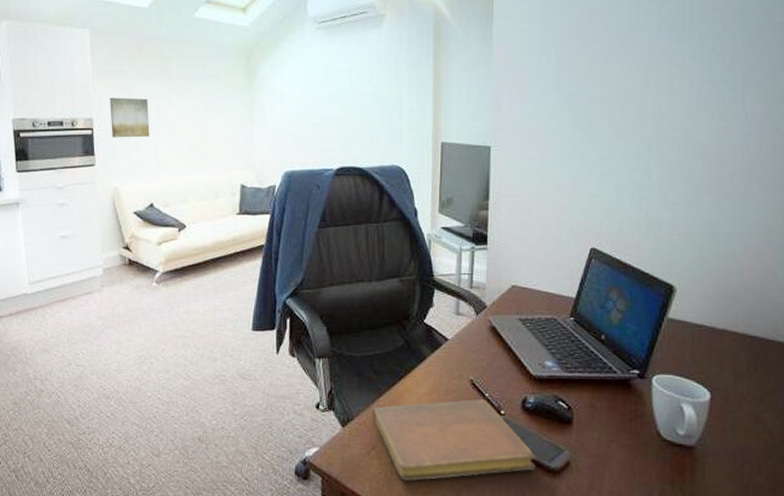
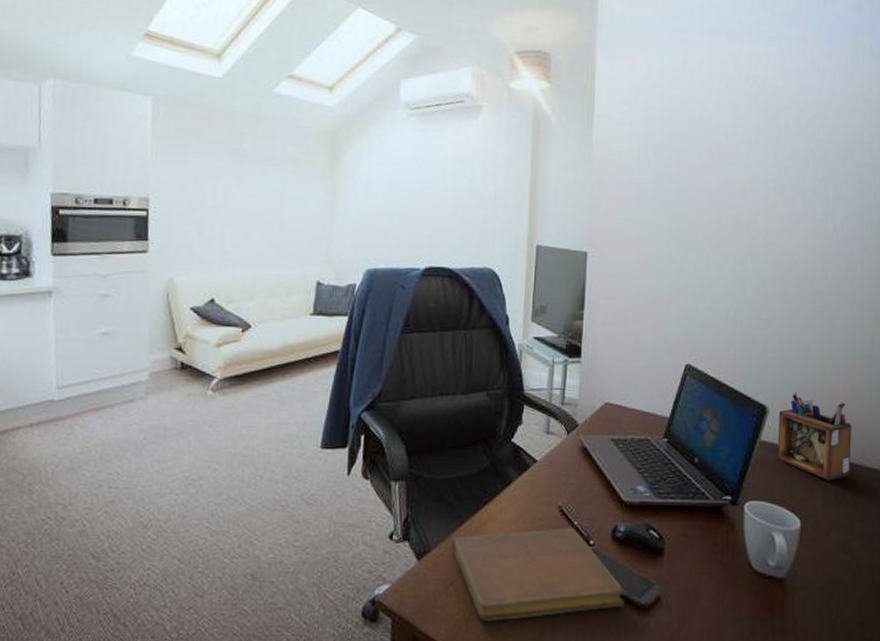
wall art: present [110,97,150,138] -> none [170,175,216,223]
desk organizer: none [686,271,763,355] -> present [777,391,852,481]

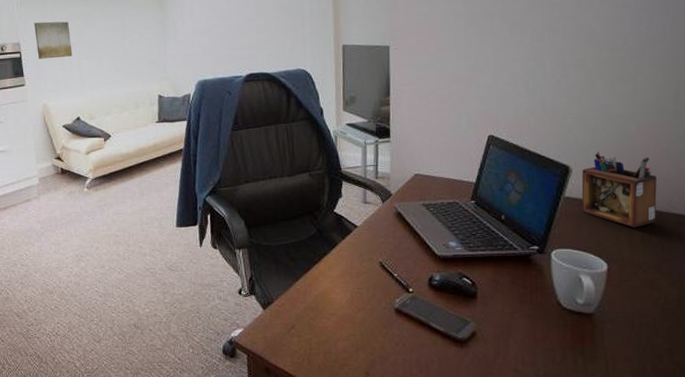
wall art: none [170,175,216,223] -> present [34,21,73,59]
notebook: present [451,528,625,621] -> none [290,279,444,355]

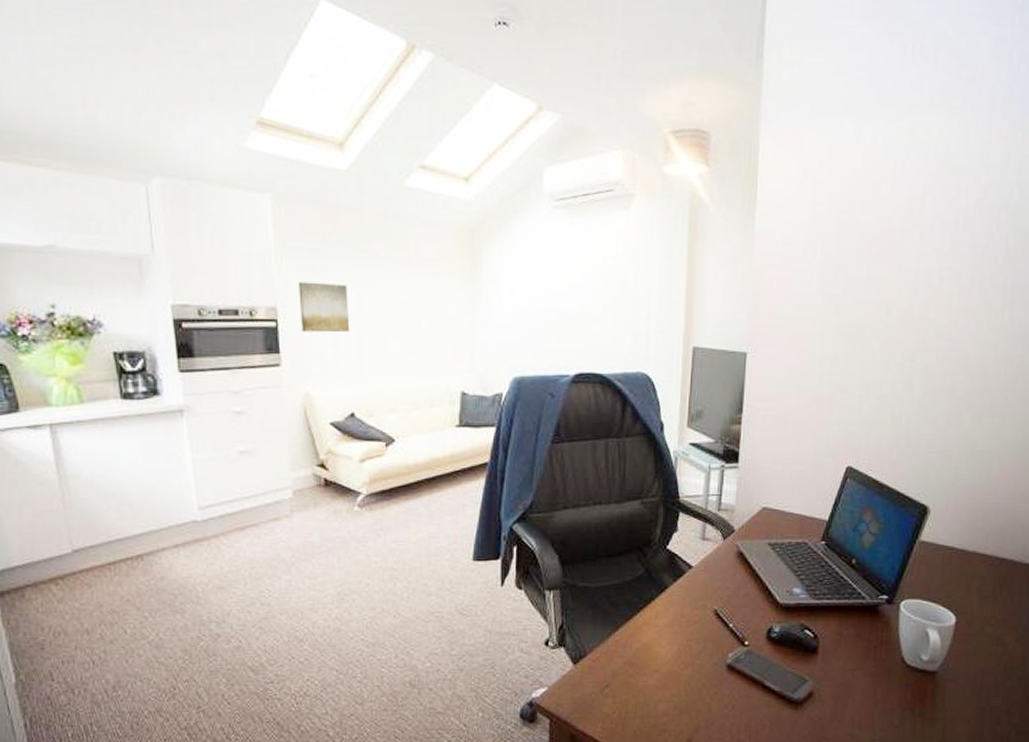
desk organizer: present [581,151,657,228] -> none [936,491,1014,578]

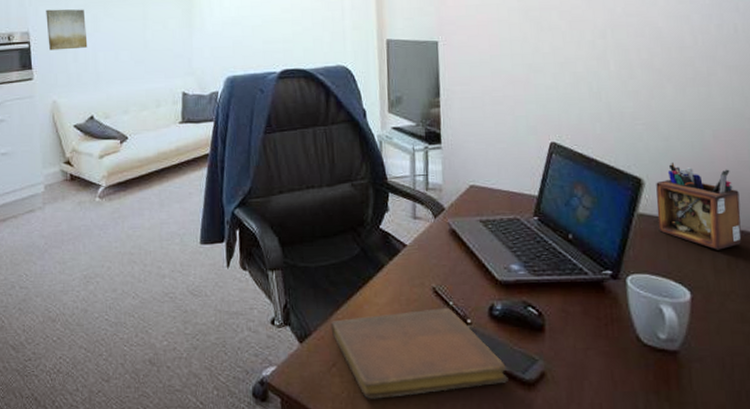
notebook: none [607,630,778,719] -> present [330,308,508,399]
desk organizer: none [936,491,1014,578] -> present [656,161,742,250]

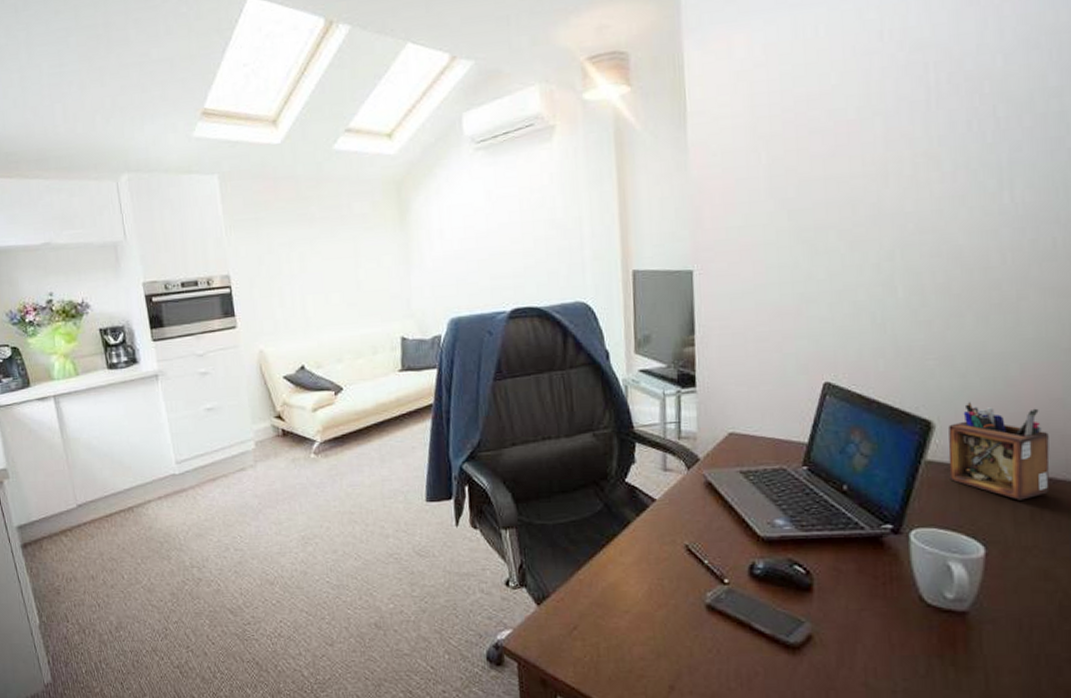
wall art: present [46,9,88,51] -> none [247,247,295,295]
notebook: present [330,308,508,399] -> none [571,567,770,663]

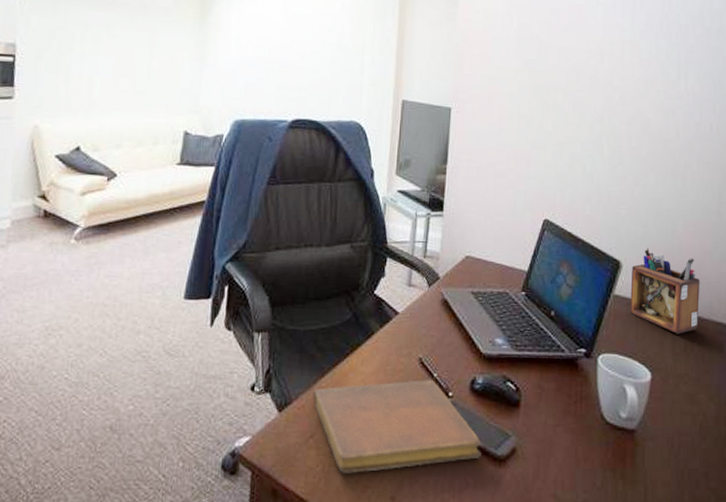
notebook: none [571,567,770,663] -> present [312,380,482,473]

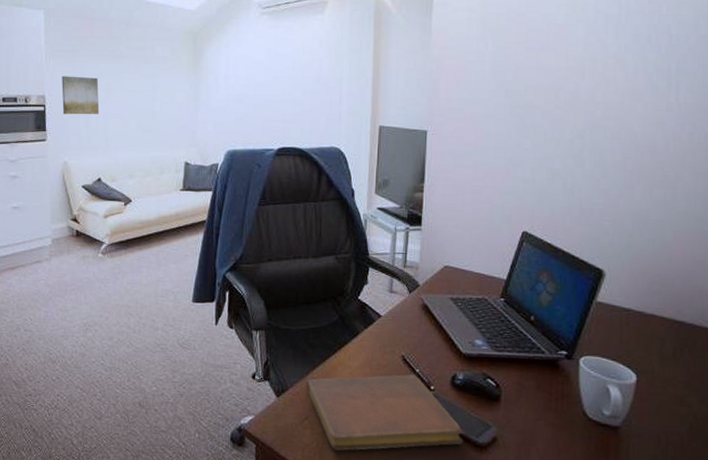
wall art: none [37,21,85,70] -> present [62,76,99,115]
desk organizer: present [630,247,700,334] -> none [614,256,691,340]

